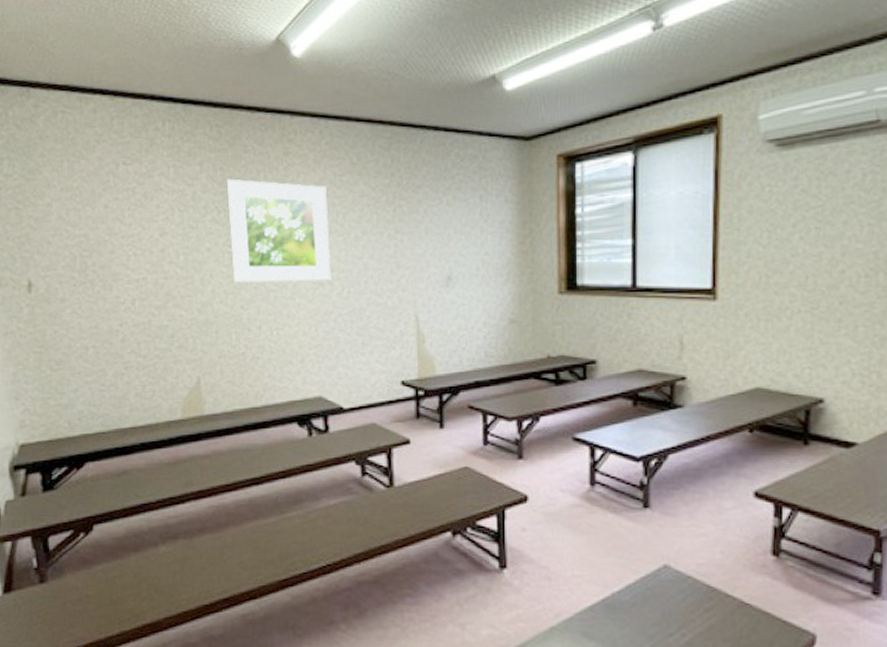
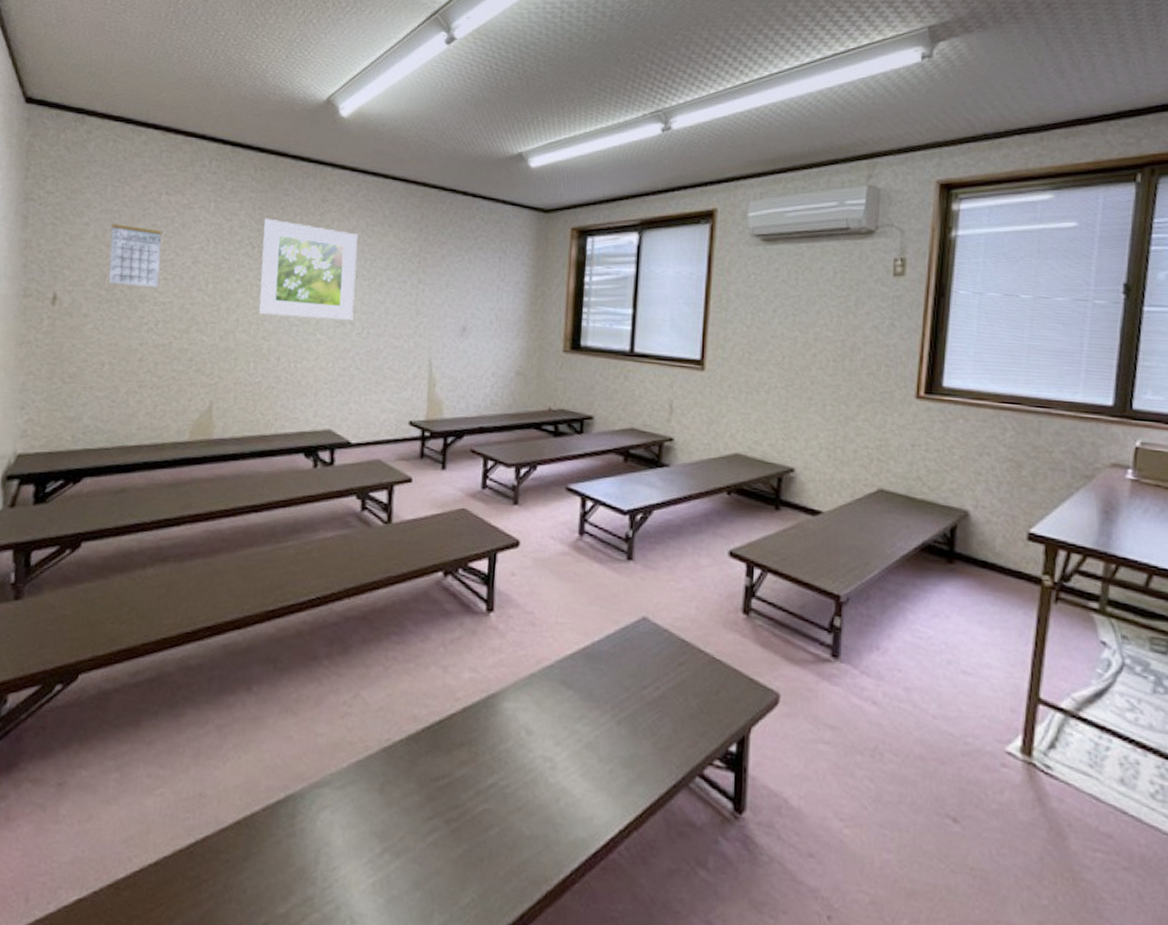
calendar: none [73,194,130,265] -> present [108,219,162,288]

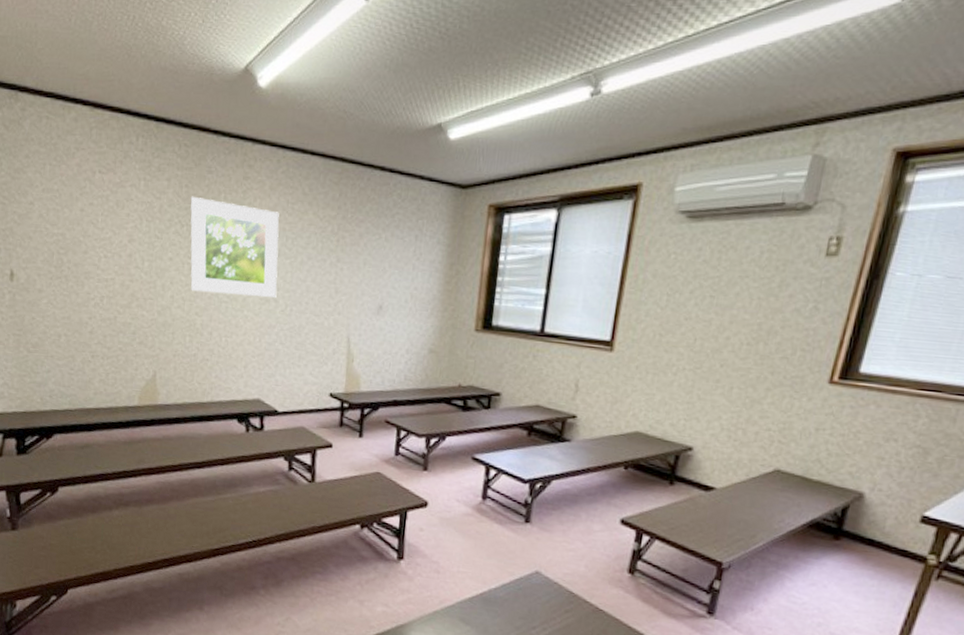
calendar: present [108,219,162,288] -> none [53,198,101,265]

